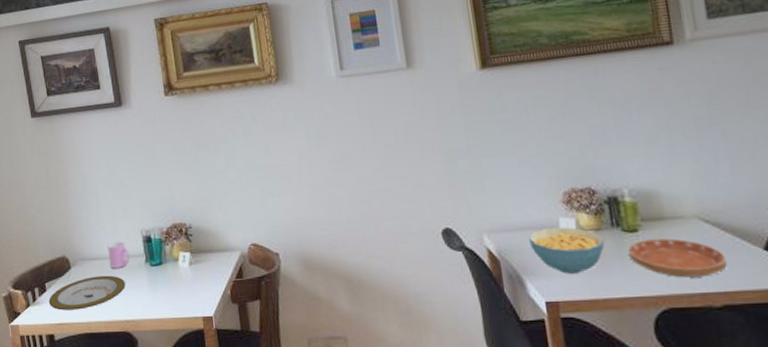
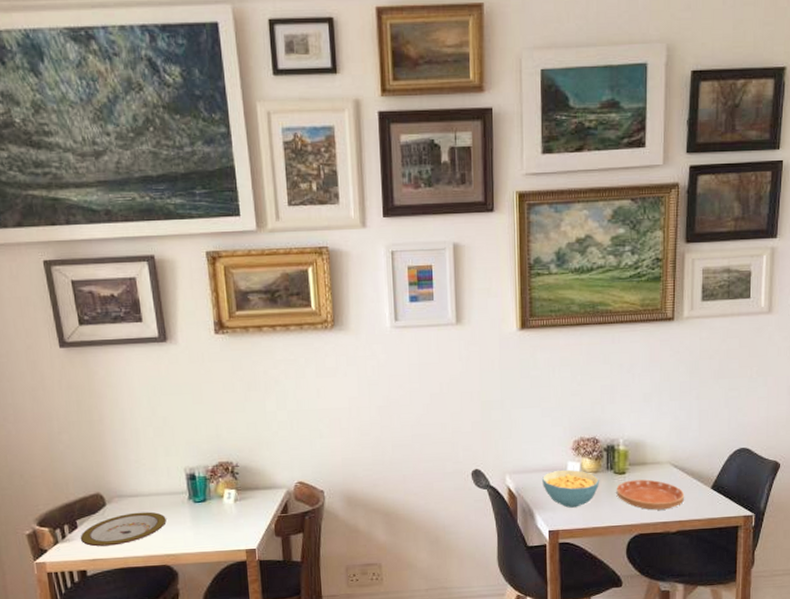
cup: present [107,241,130,269] -> none [147,478,172,505]

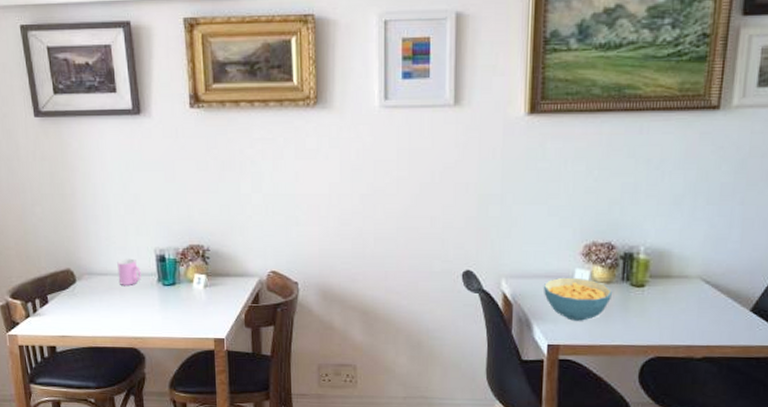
plate: present [80,511,167,547] -> none [50,291,135,324]
cup: none [147,478,172,505] -> present [117,258,141,285]
saucer: present [616,479,685,510] -> none [631,295,717,331]

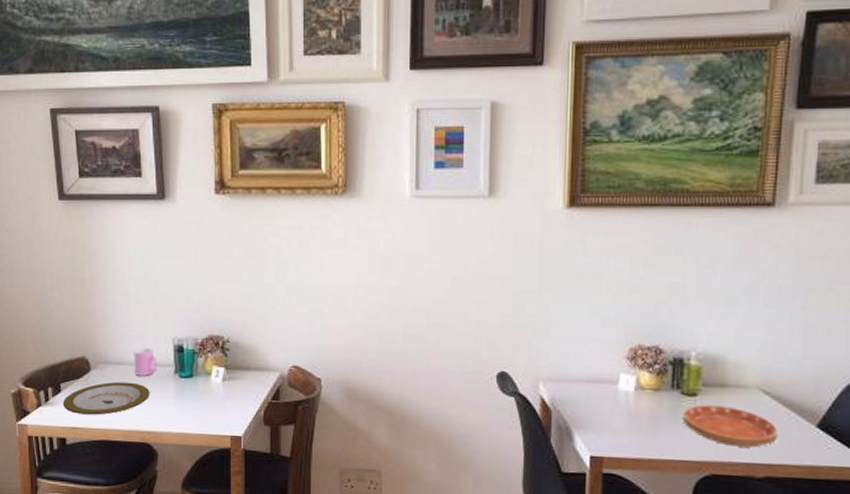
plate: none [50,291,135,324] -> present [62,381,150,415]
cereal bowl: present [544,277,612,321] -> none [586,382,660,432]
saucer: none [631,295,717,331] -> present [683,405,779,448]

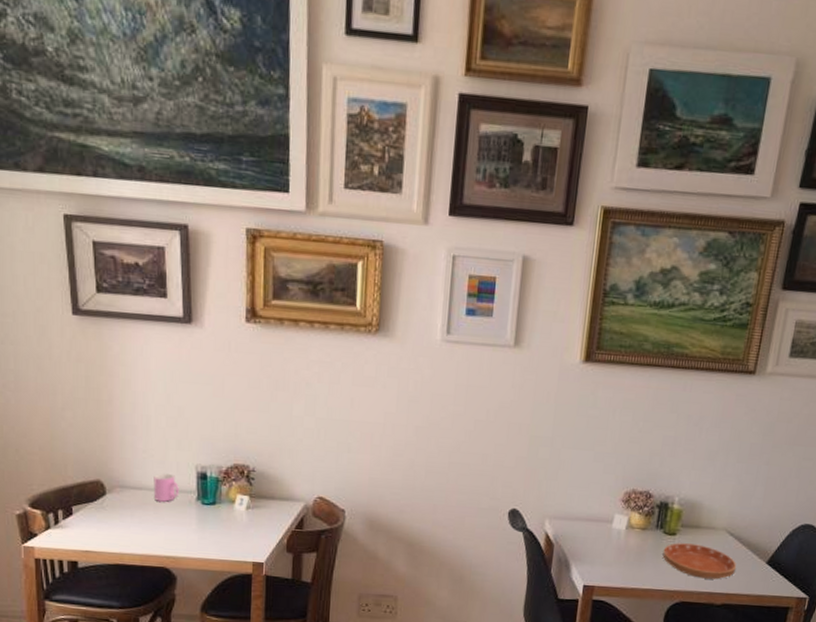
plate: present [62,381,150,415] -> none [74,506,170,539]

